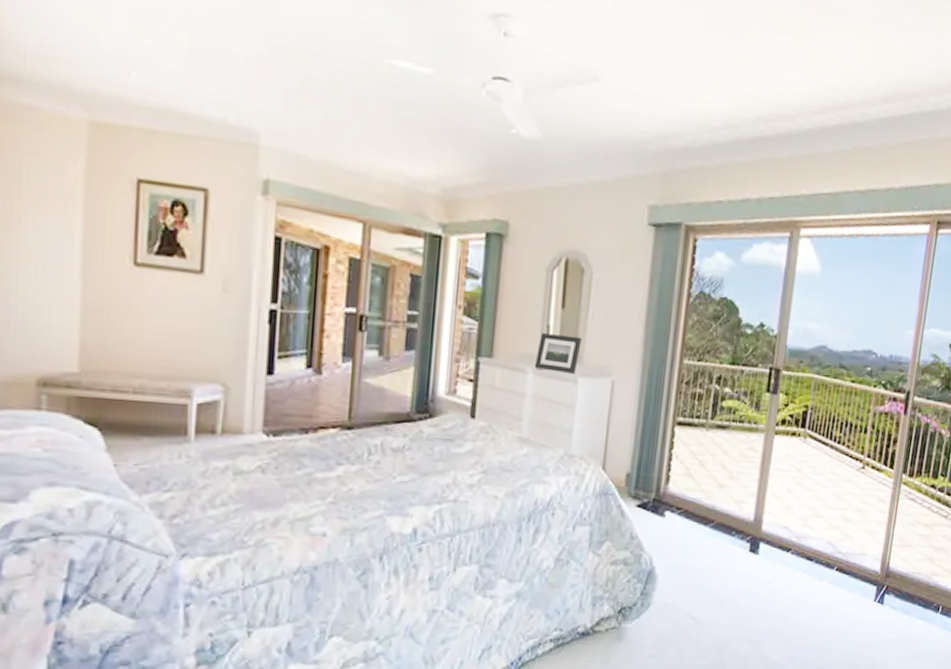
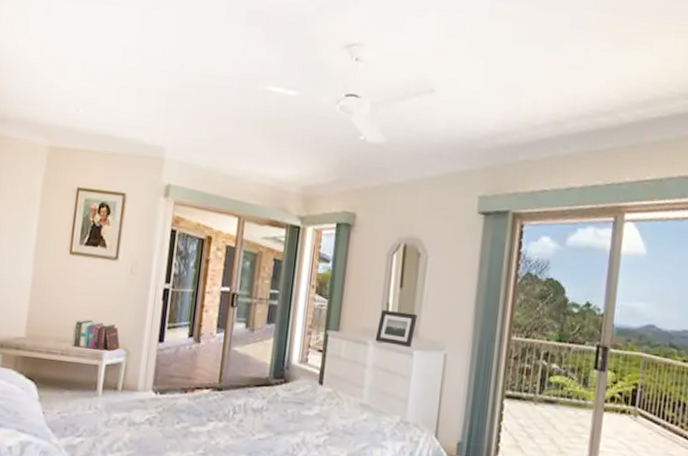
books: none [146,348,215,387] -> present [71,319,120,351]

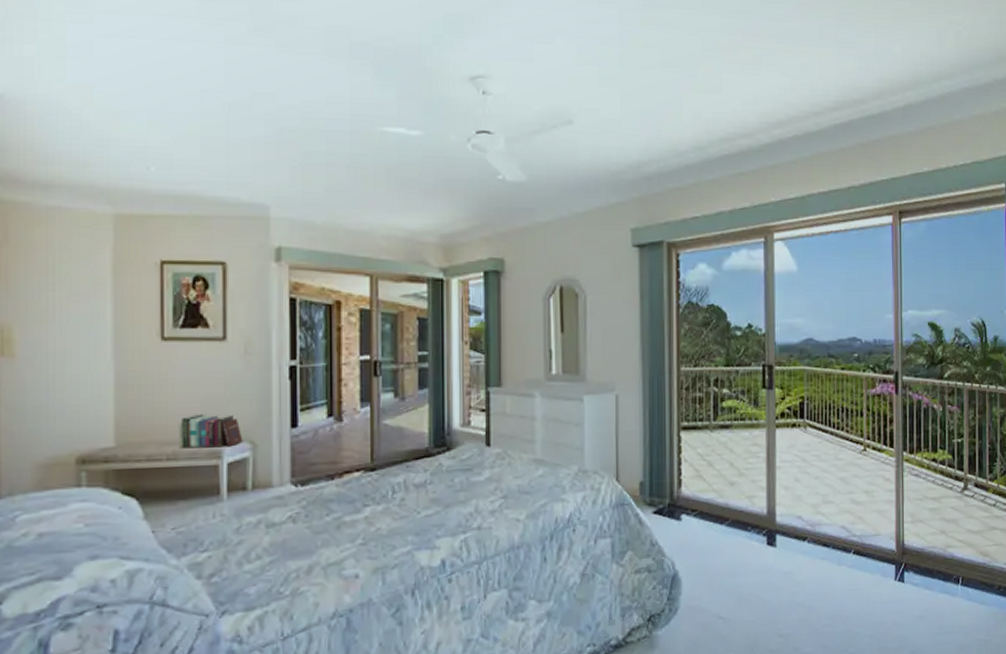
picture frame: present [375,310,418,348] -> none [541,357,583,394]

